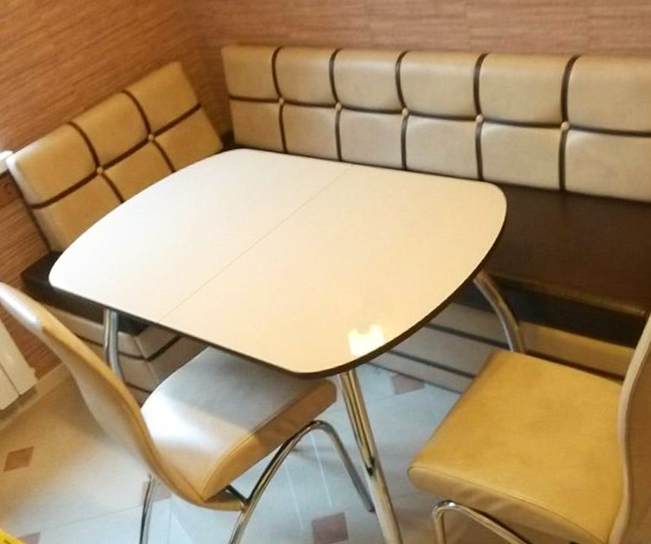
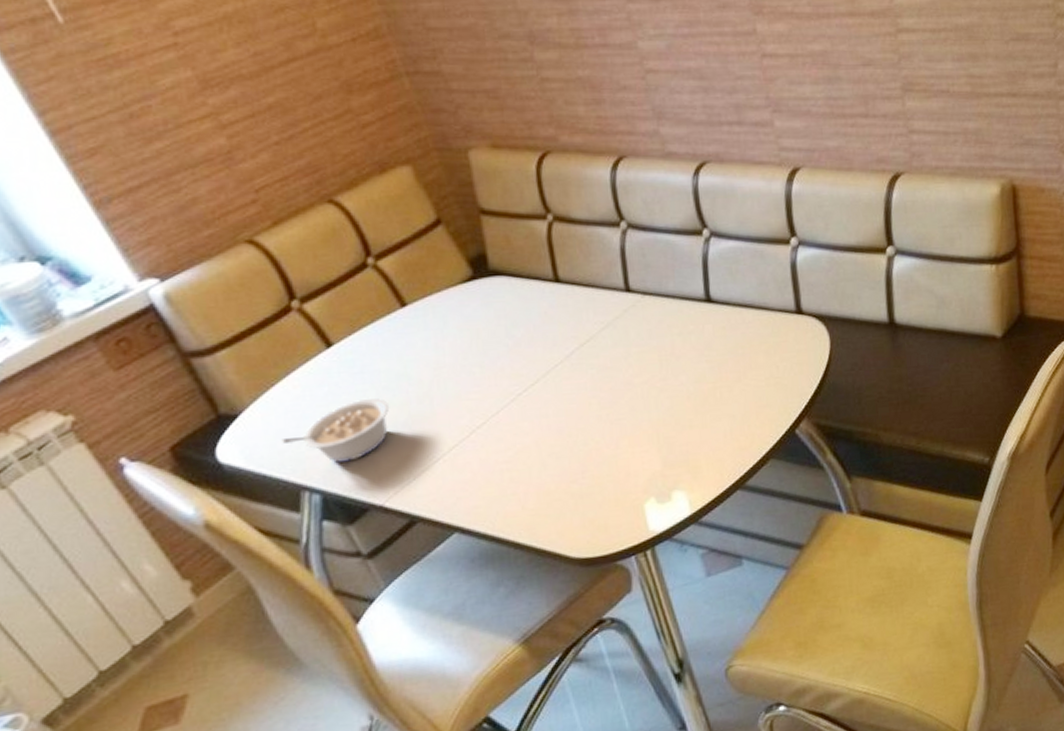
legume: none [91,242,163,291] -> present [281,397,389,464]

